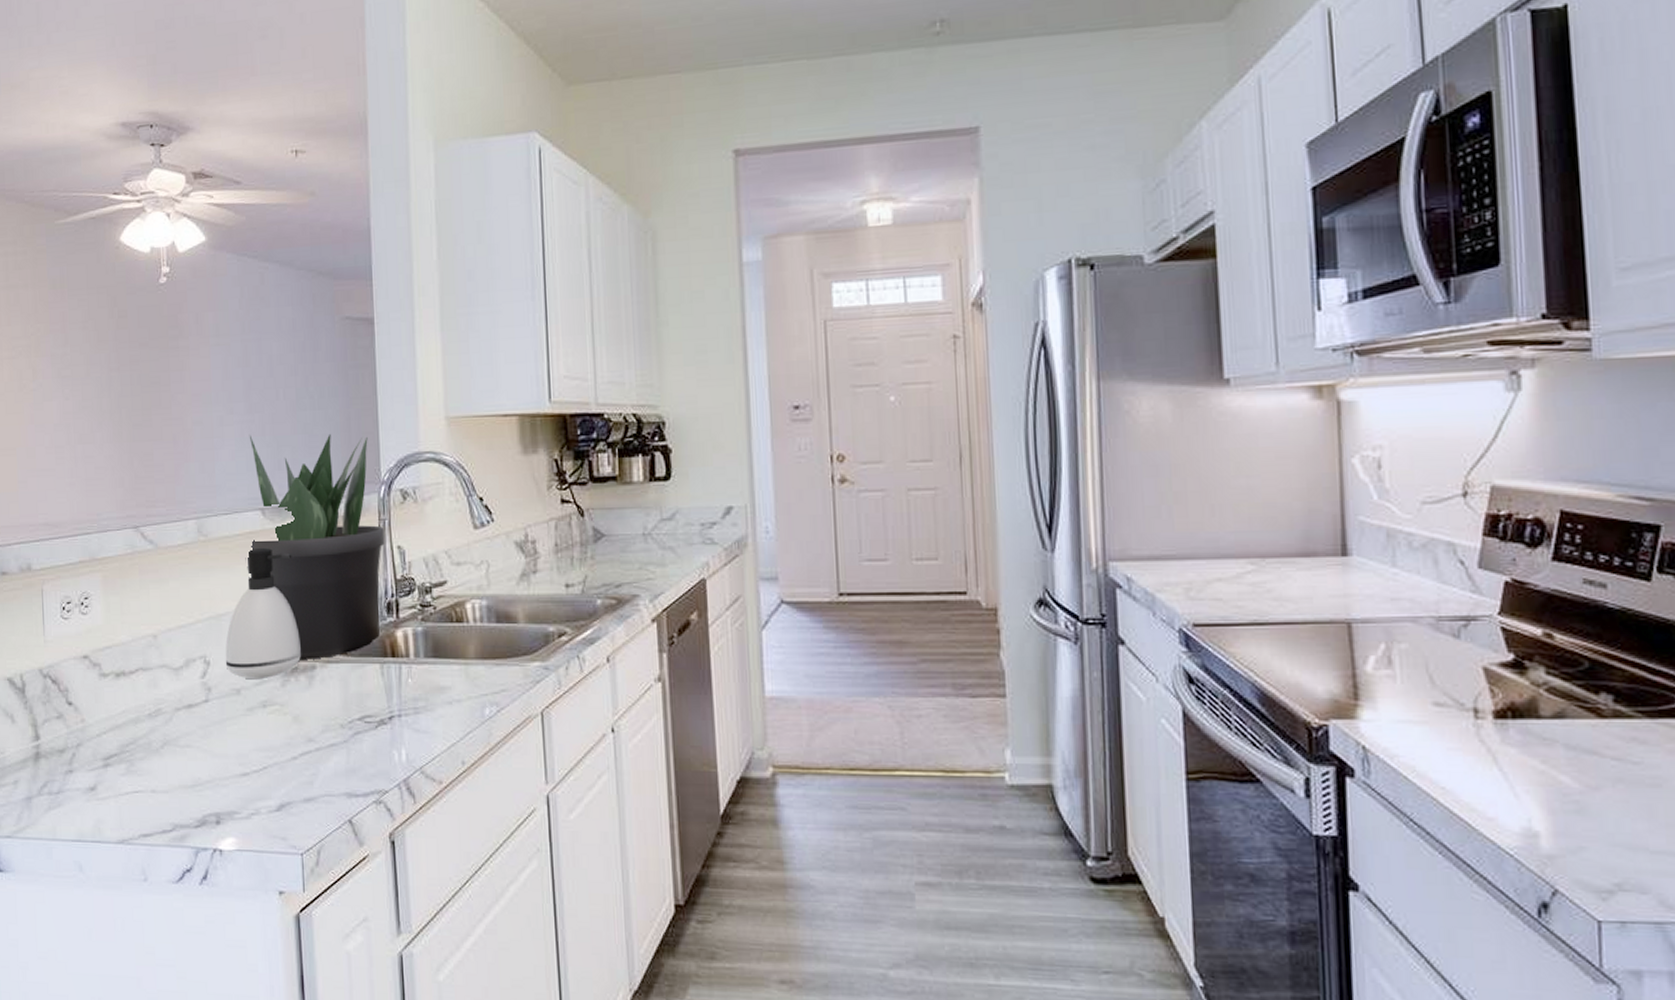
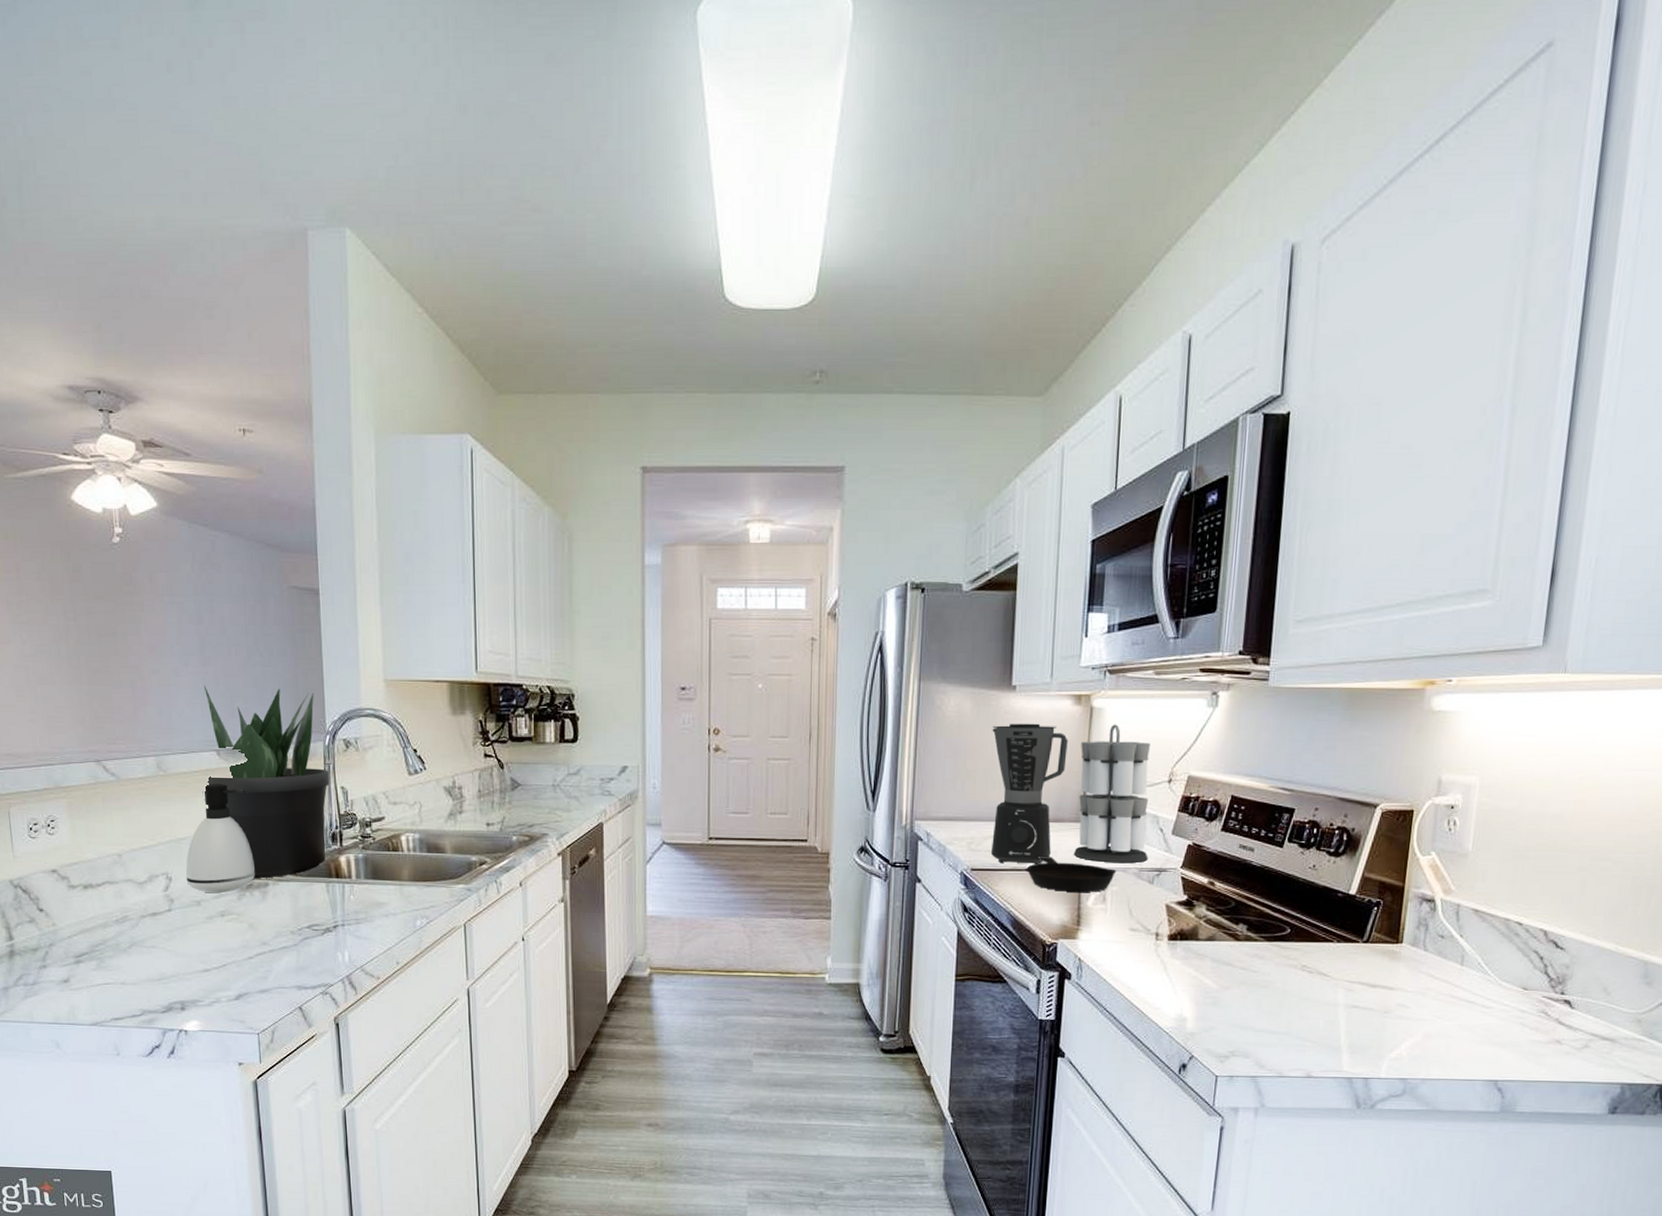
blender: none [1202,426,1312,616] -> present [991,723,1068,864]
frying pan: none [1269,603,1404,652] -> present [1025,856,1117,892]
spice rack: none [1329,421,1448,611] -> present [1073,724,1151,864]

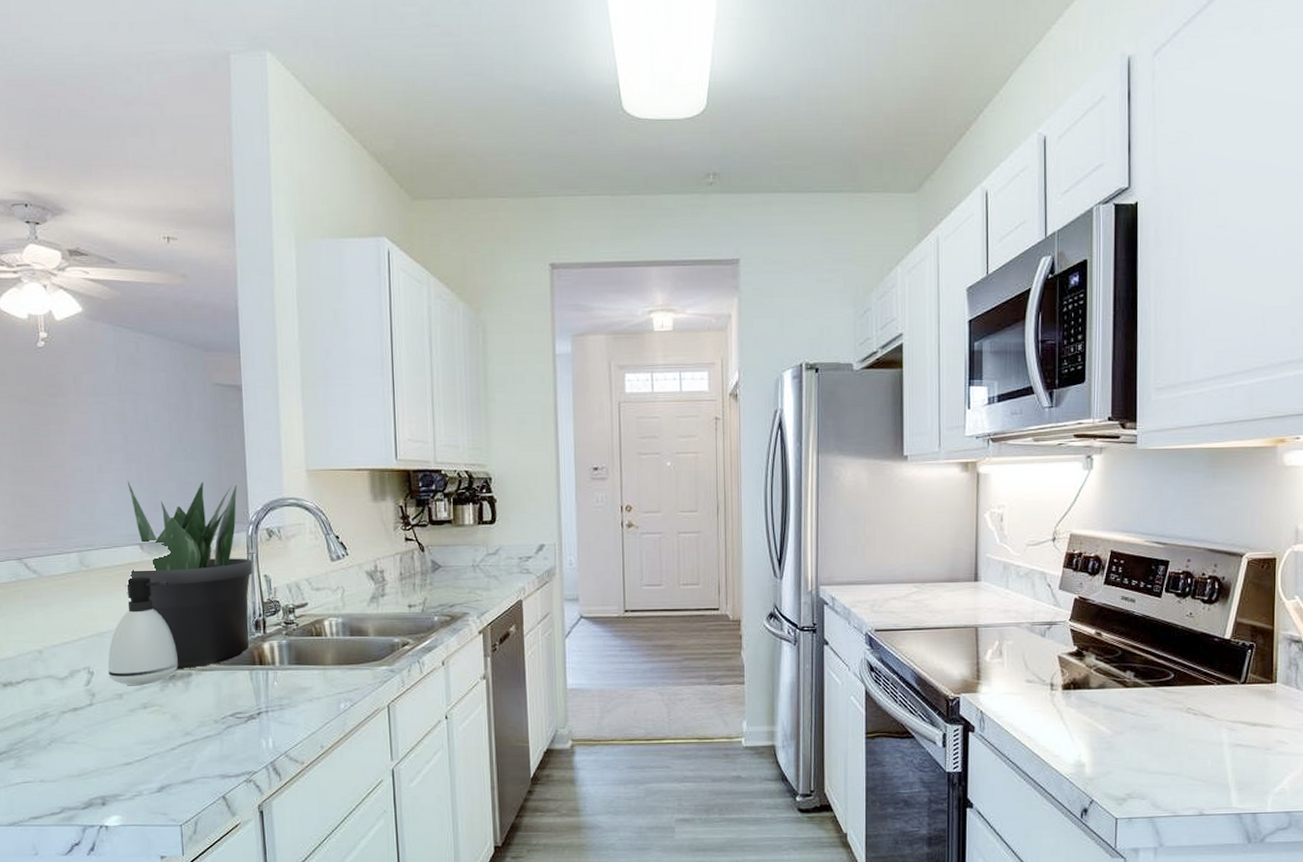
blender: present [991,723,1068,864] -> none [887,490,958,623]
frying pan: present [1025,856,1117,892] -> none [925,614,1011,648]
spice rack: present [1073,724,1151,864] -> none [969,488,1039,619]

